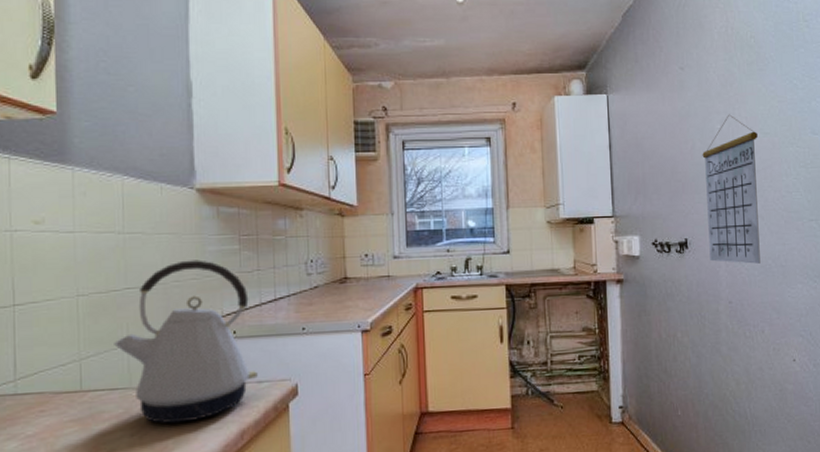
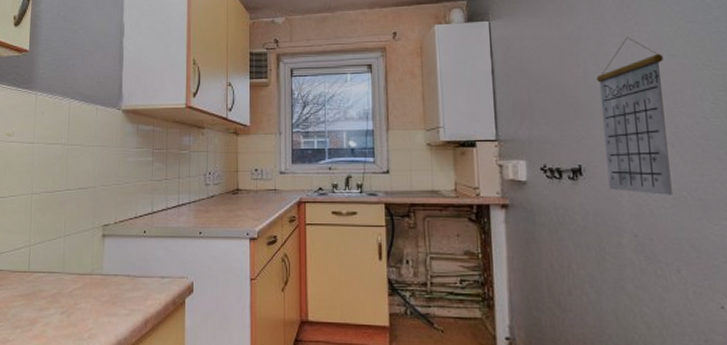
kettle: present [114,260,258,424] -> none [54,168,161,307]

